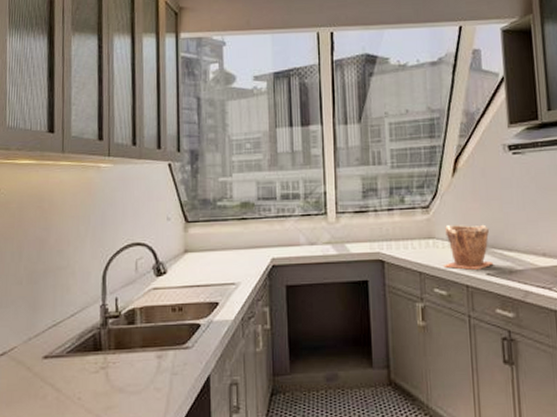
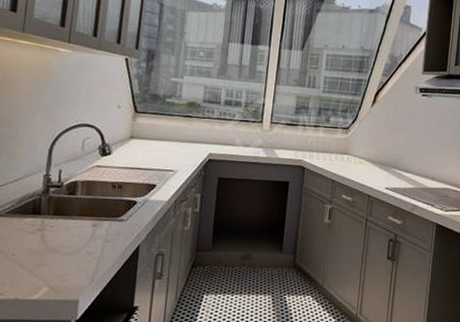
plant pot: present [443,224,494,270] -> none [352,145,394,184]

